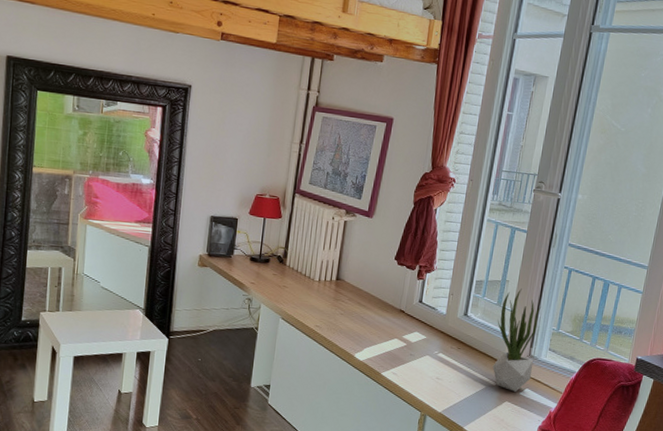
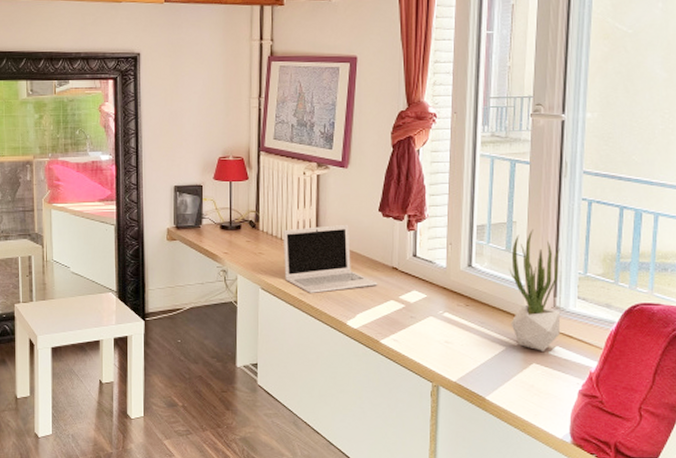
laptop: none [304,267,386,327] -> present [283,224,378,293]

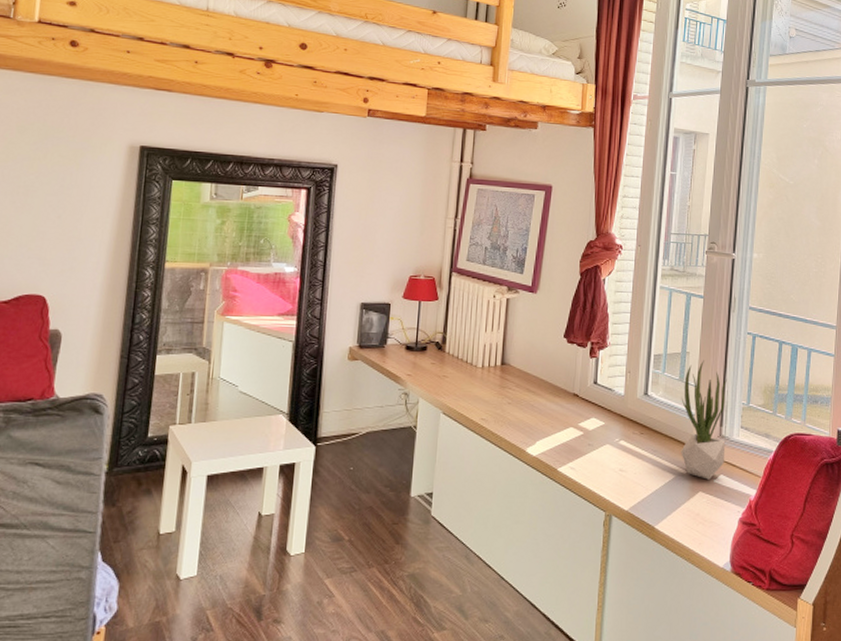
laptop: present [283,224,378,293] -> none [467,349,559,419]

